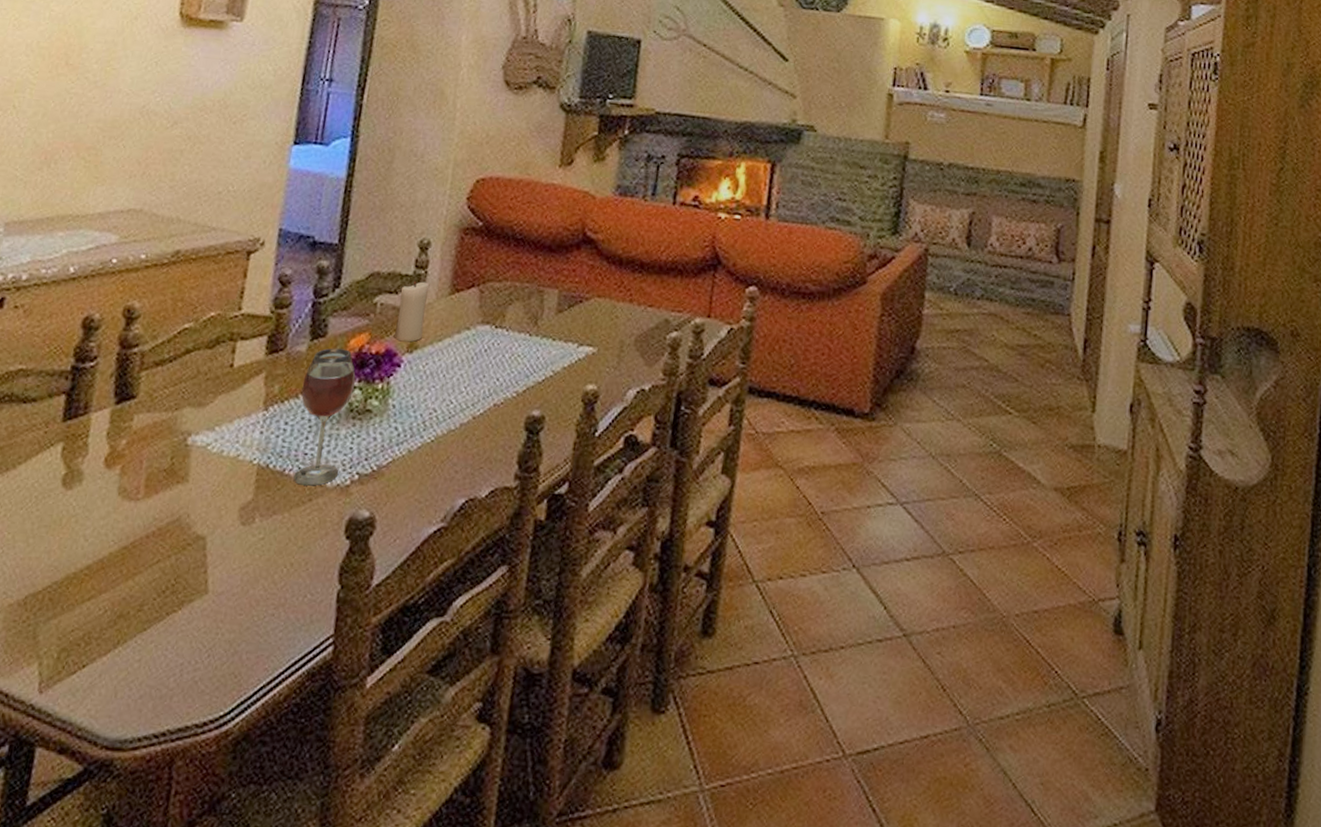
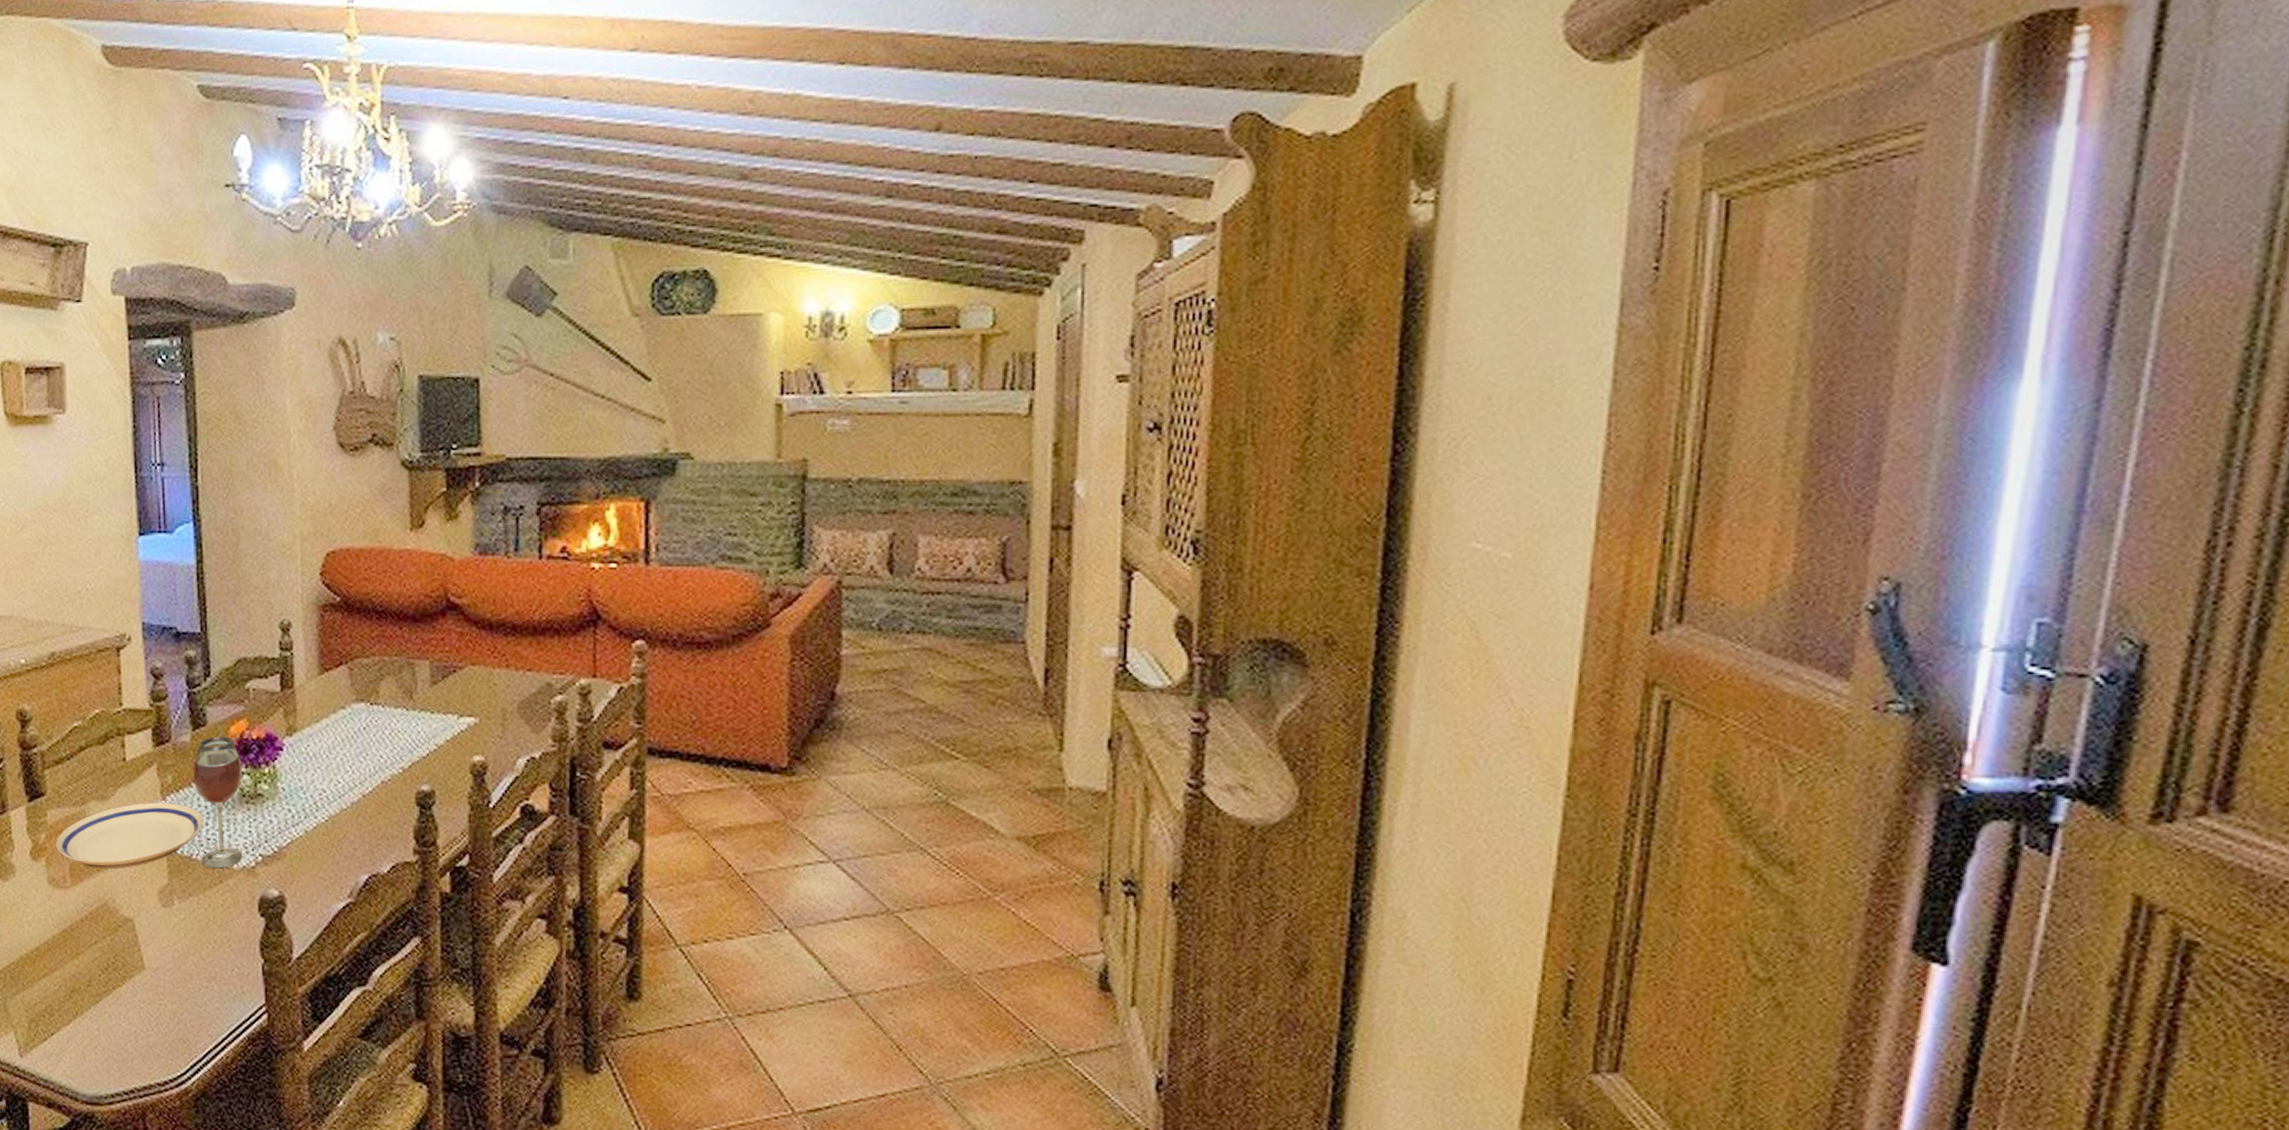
plate: none [136,412,305,482] -> present [56,802,204,869]
candle: present [392,281,430,343] -> none [270,663,299,726]

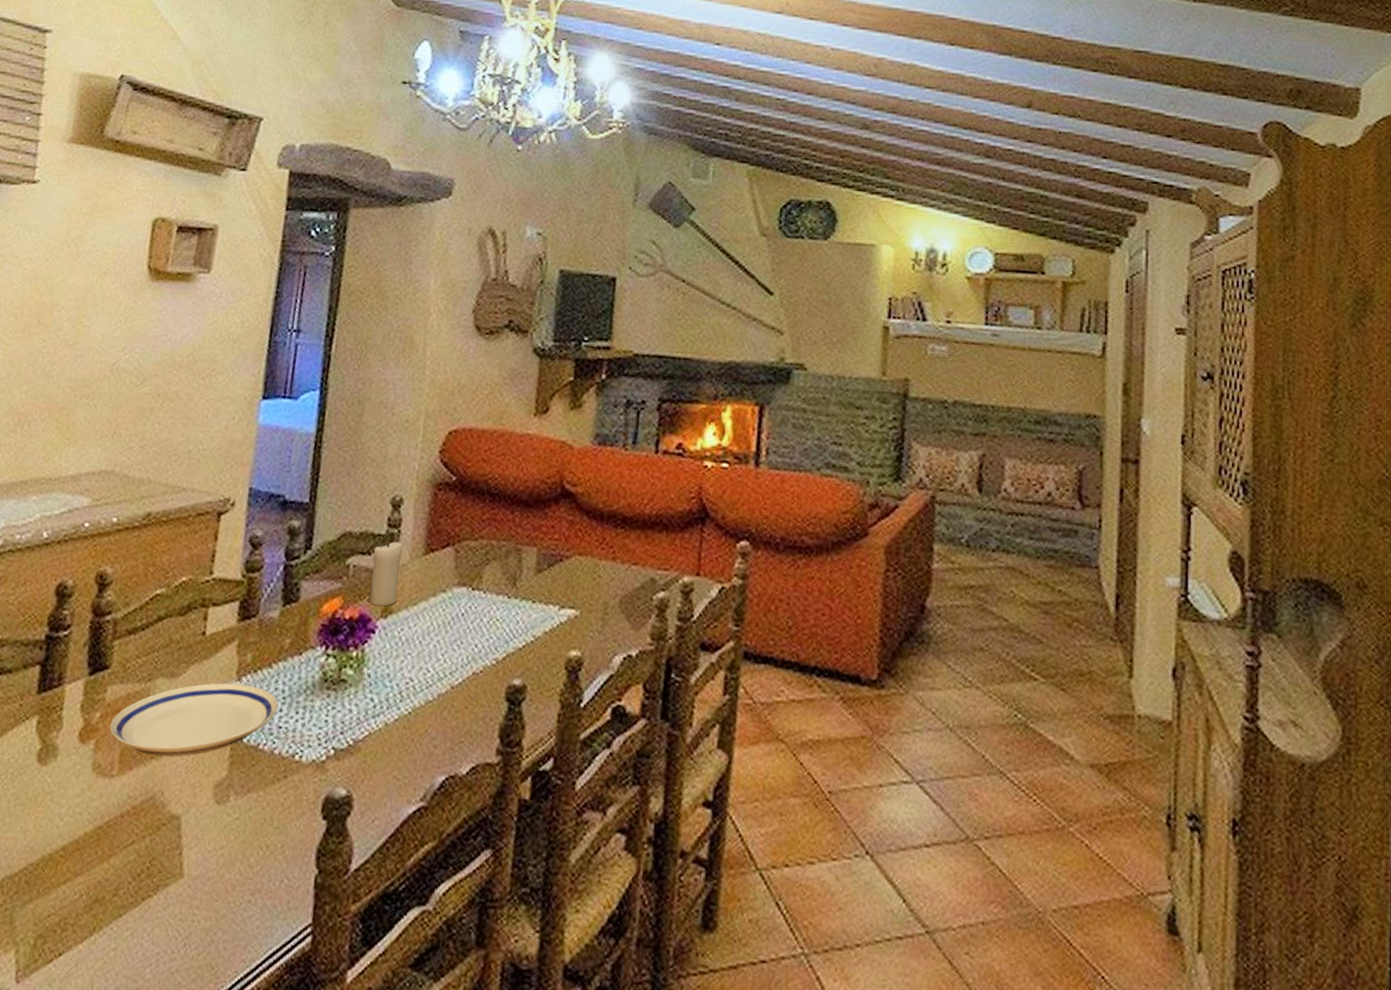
wineglass: present [193,736,243,869] -> none [268,613,330,762]
candle: none [270,663,299,726] -> present [366,540,403,607]

